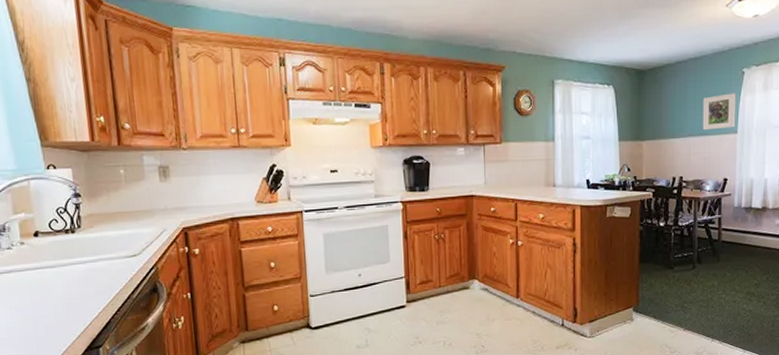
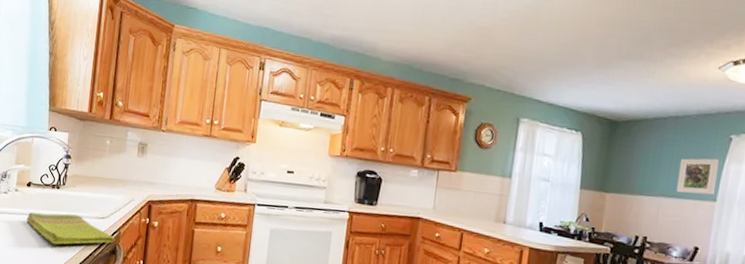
dish towel: none [42,258,154,295] -> present [26,212,115,245]

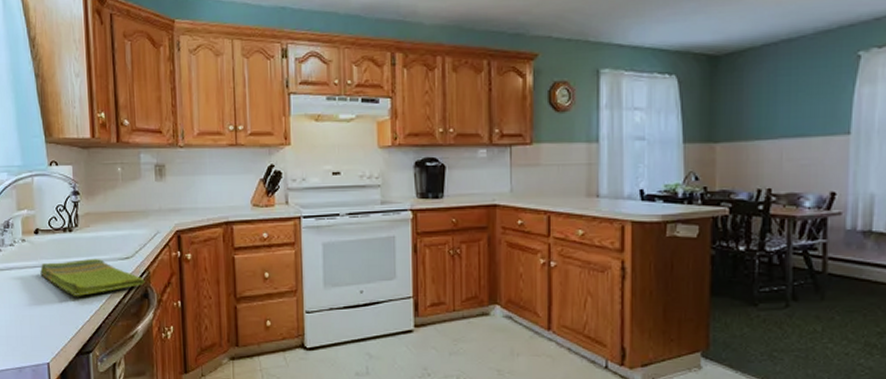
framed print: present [676,158,719,195] -> none [799,82,849,131]

